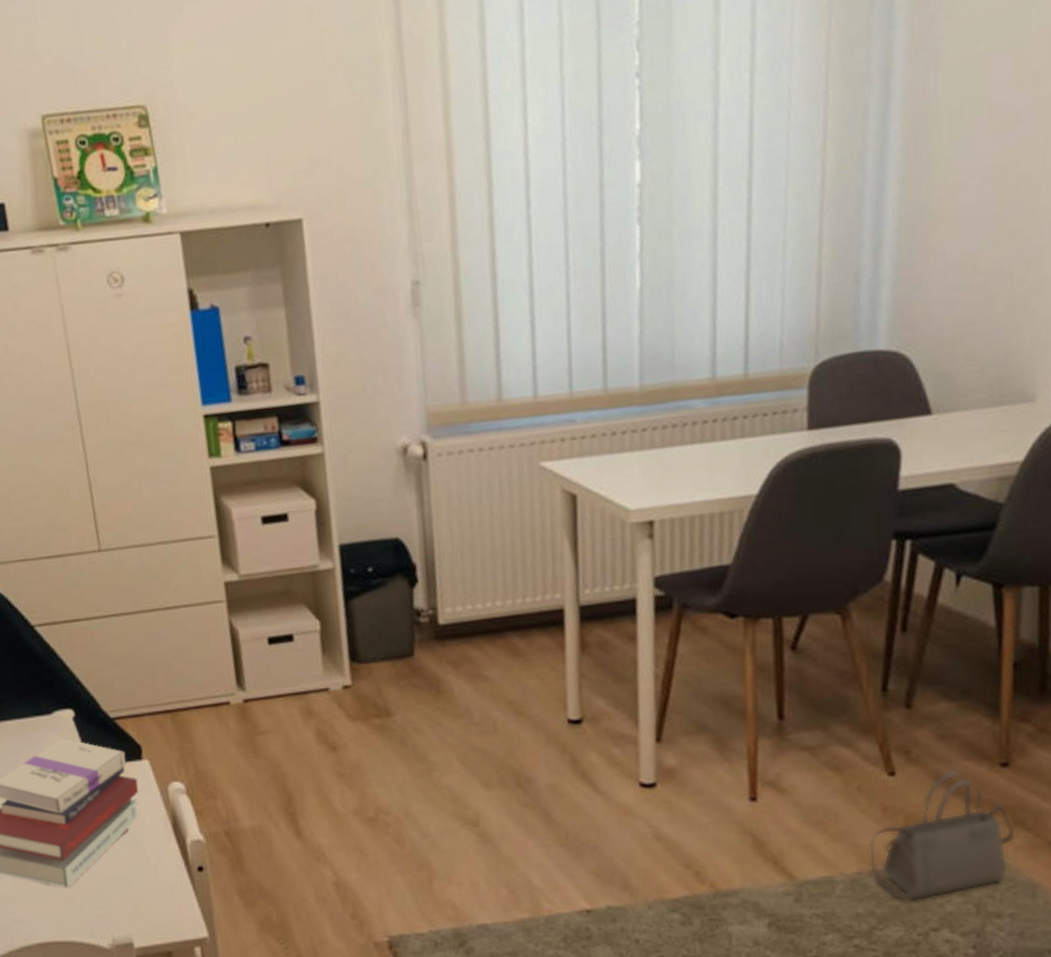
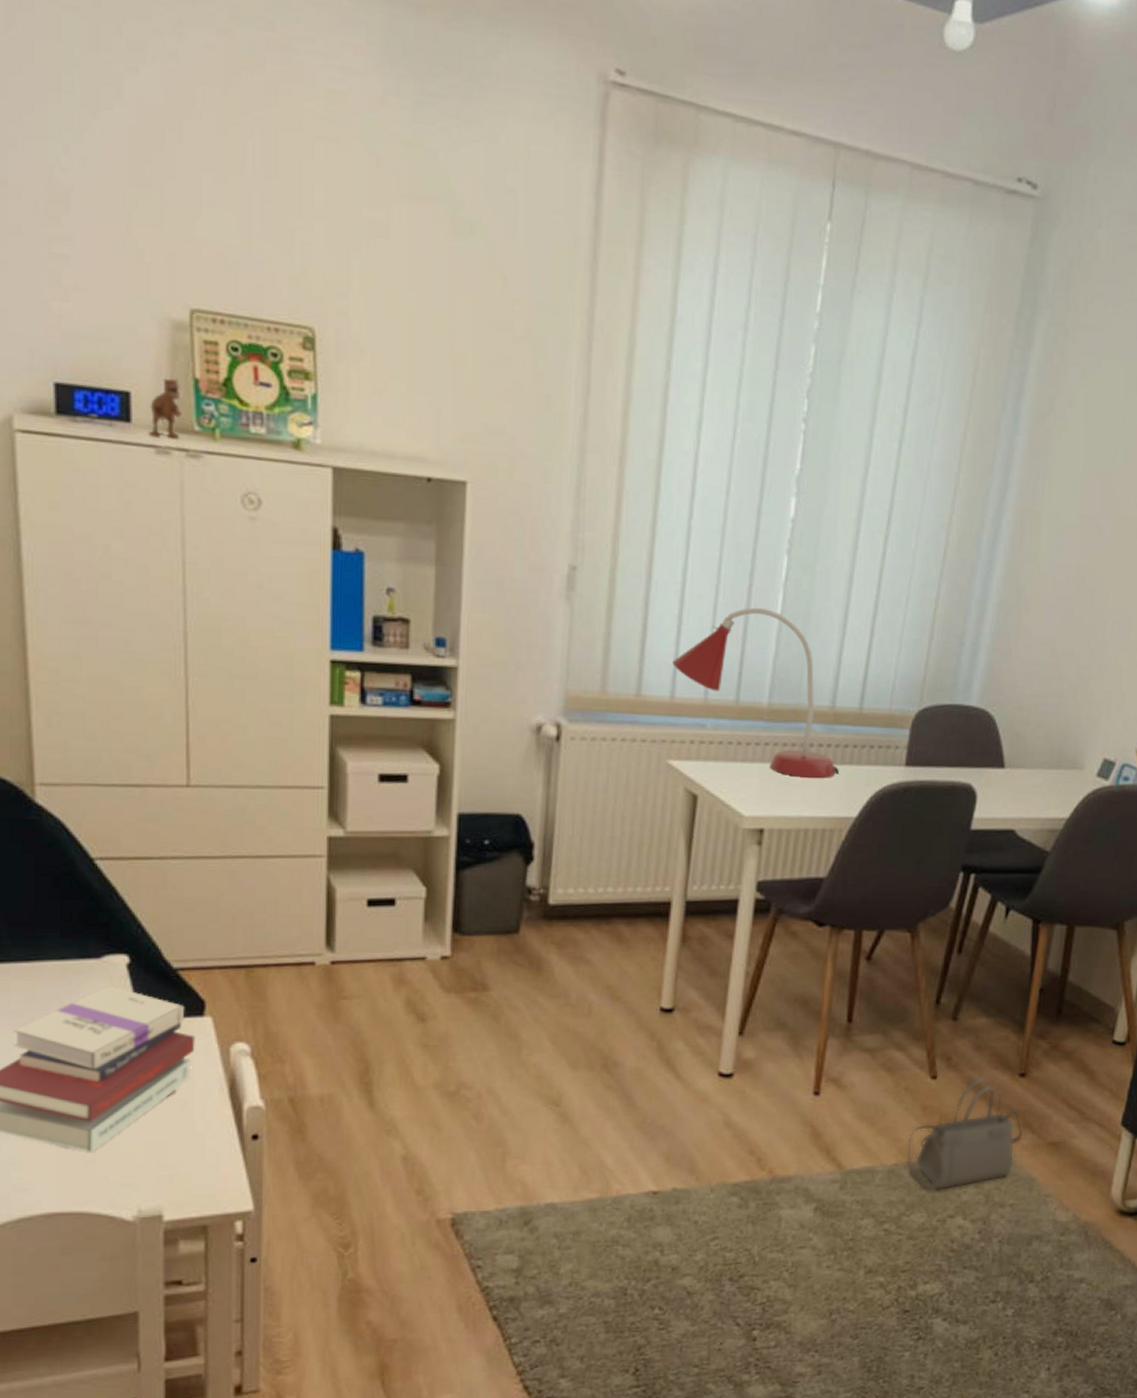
toy dinosaur: none [21,182,49,240] -> present [148,378,183,441]
desk lamp: none [530,285,730,460] -> present [672,608,839,778]

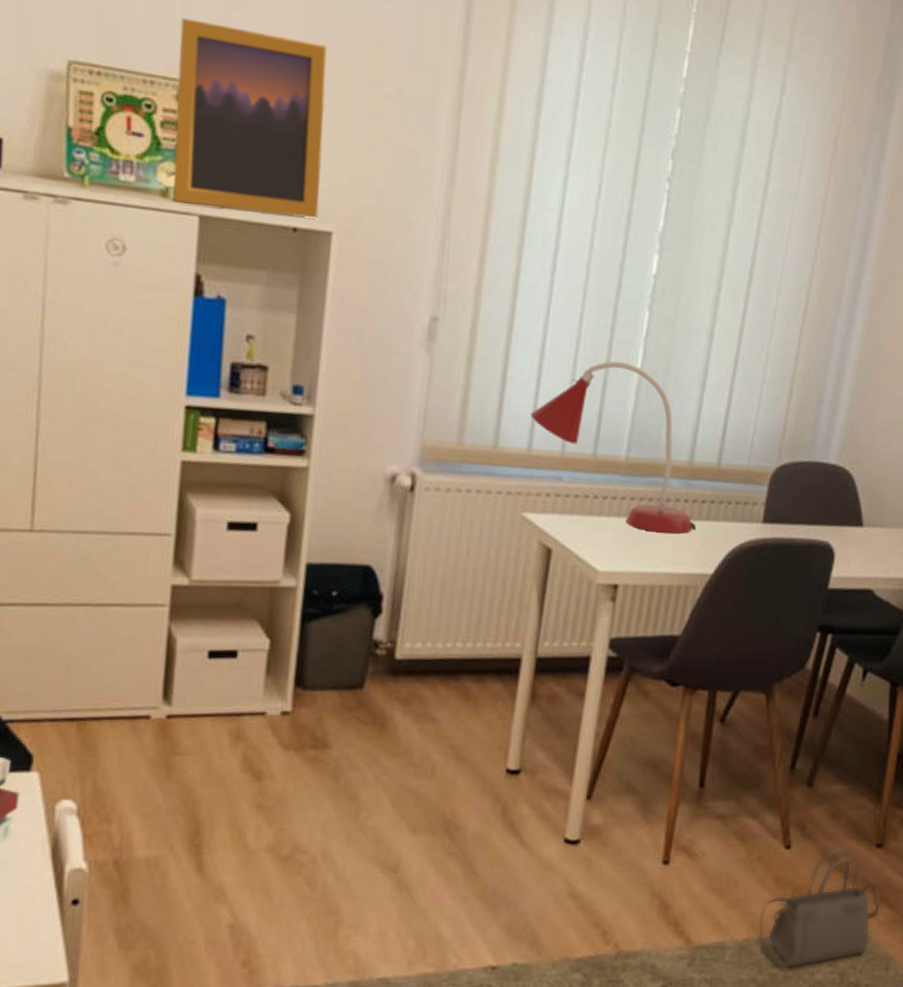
toy dinosaur: present [148,378,183,441] -> none [17,126,53,187]
picture frame: none [302,261,453,468] -> present [172,18,327,219]

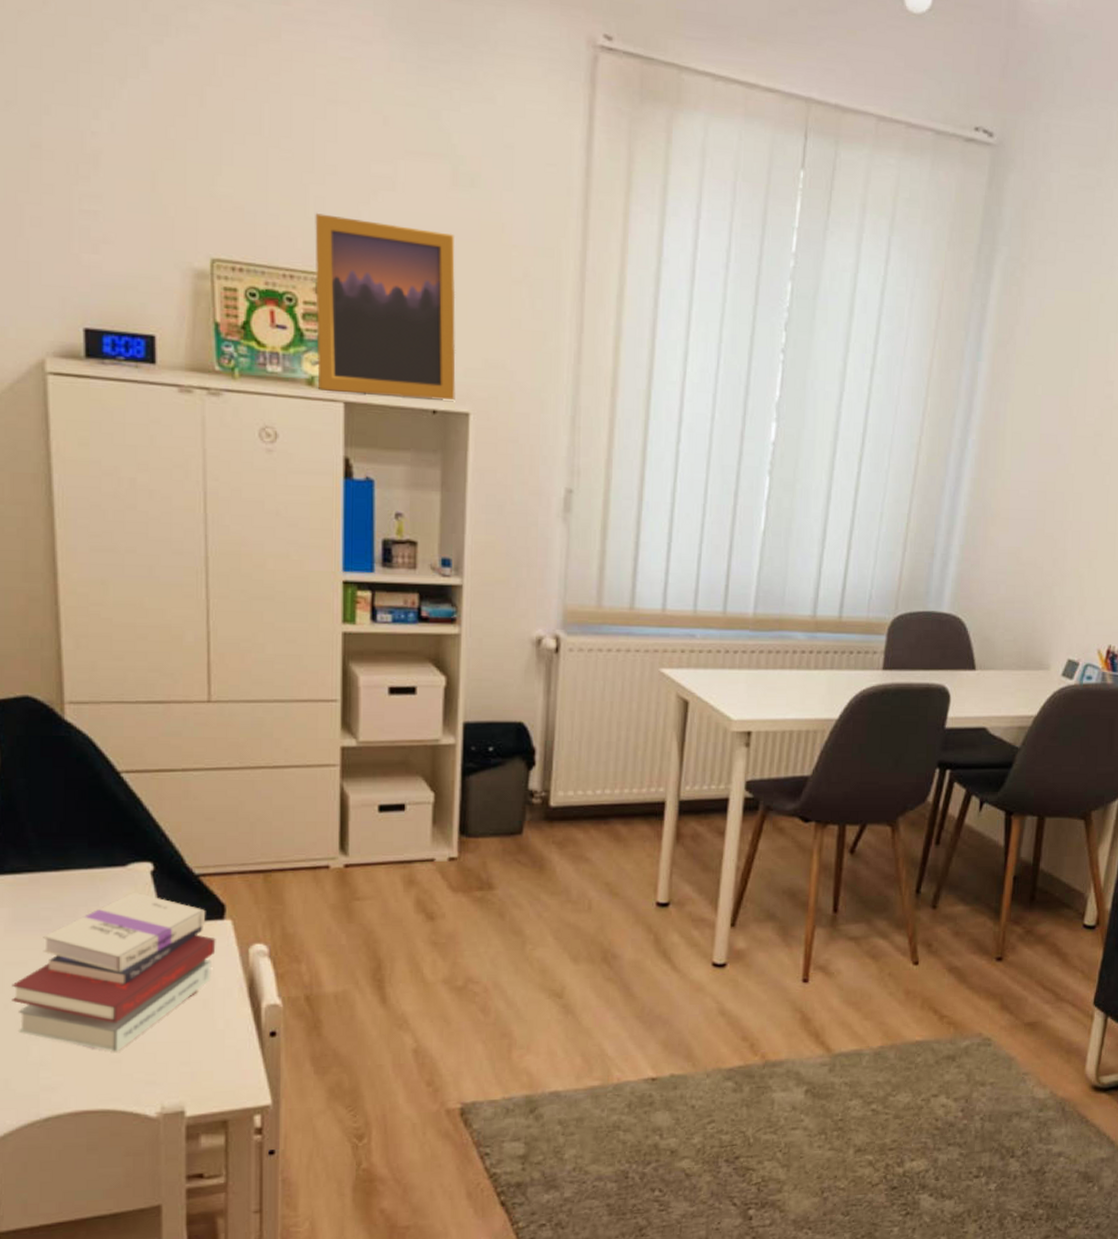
desk lamp: present [531,361,696,534] -> none [663,525,821,683]
handbag: present [757,847,881,969] -> none [890,962,1003,1071]

